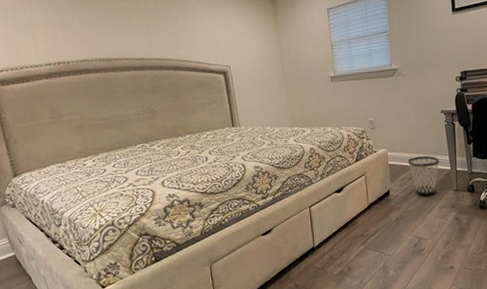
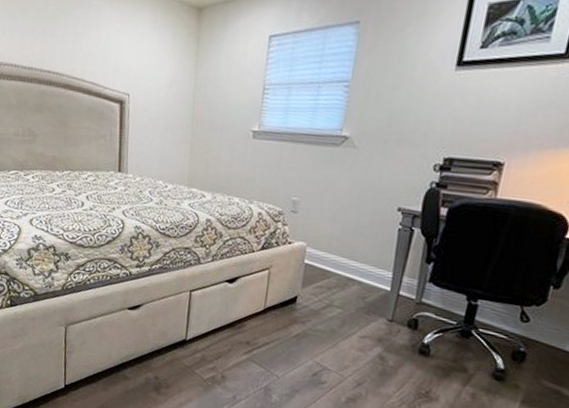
wastebasket: present [408,156,439,197] -> none [331,262,377,319]

